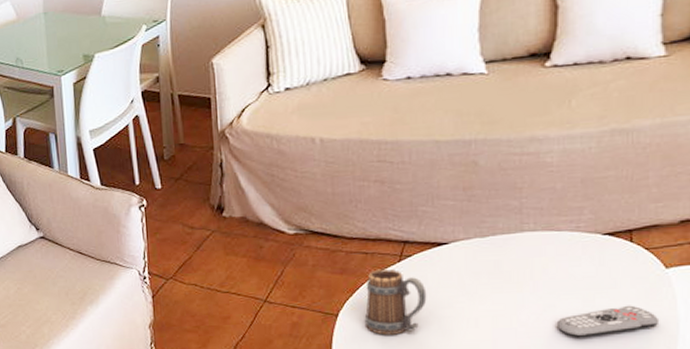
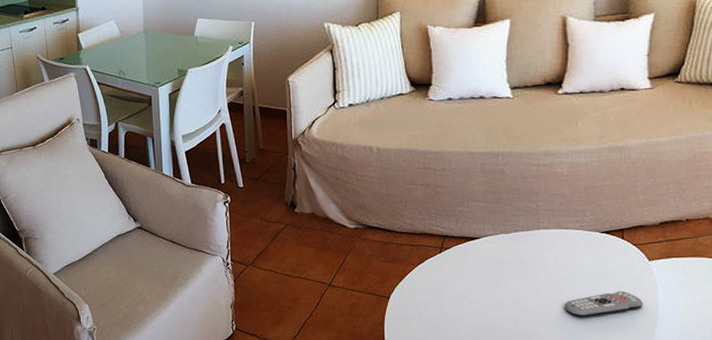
mug: present [364,268,427,335] -> none [411,258,462,315]

